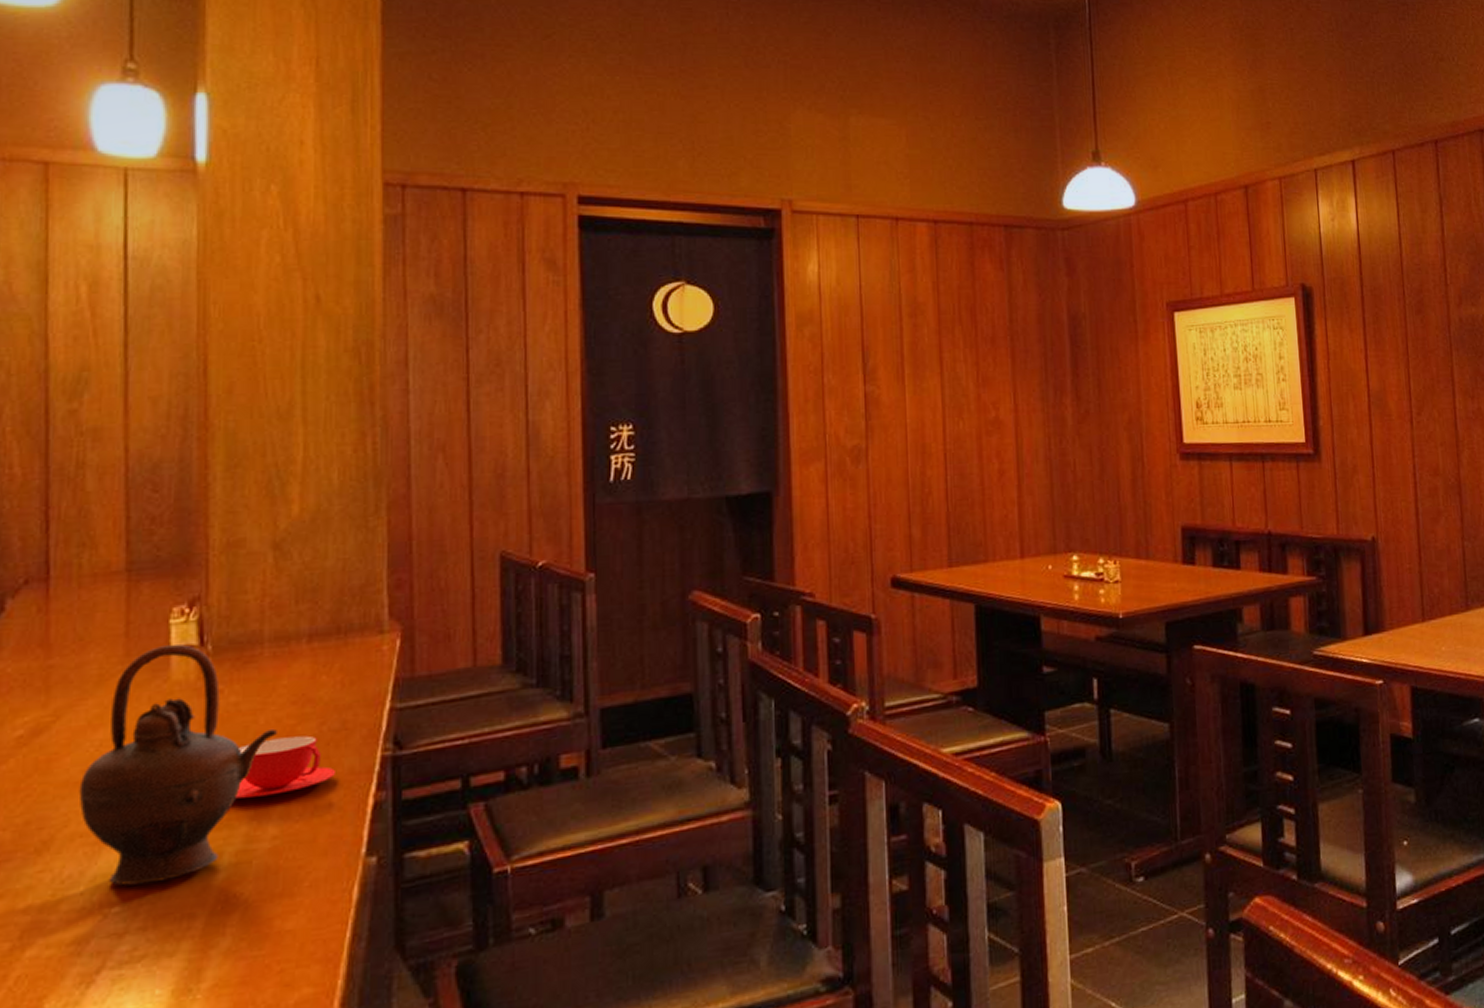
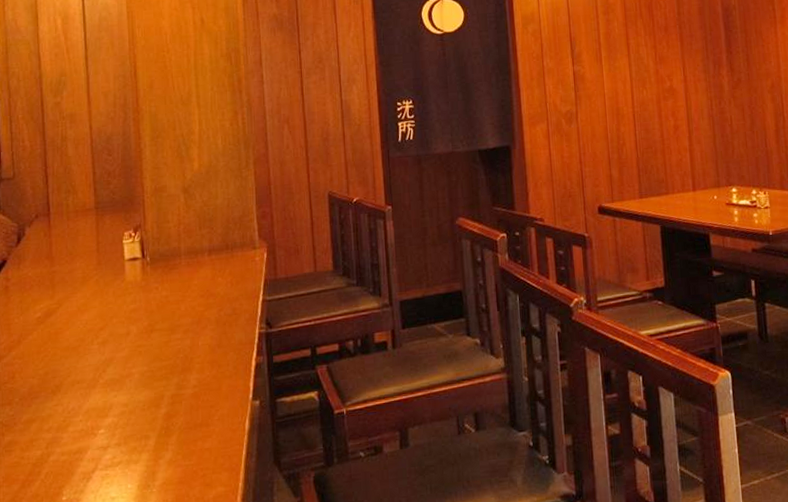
teapot: present [78,645,277,886] -> none [75,257,192,416]
teacup: present [235,735,335,799] -> none [169,318,230,360]

